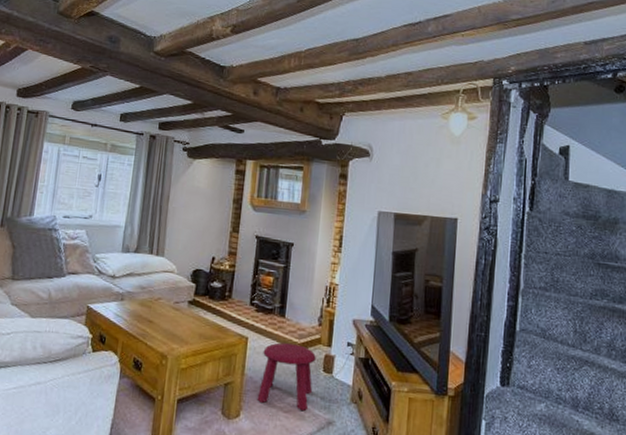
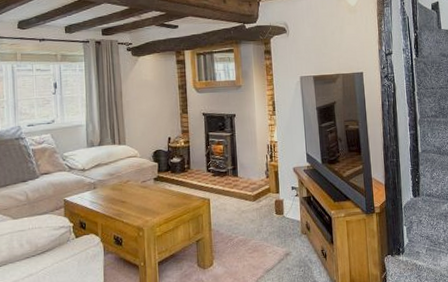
stool: present [257,342,316,411] -> none [224,196,270,250]

